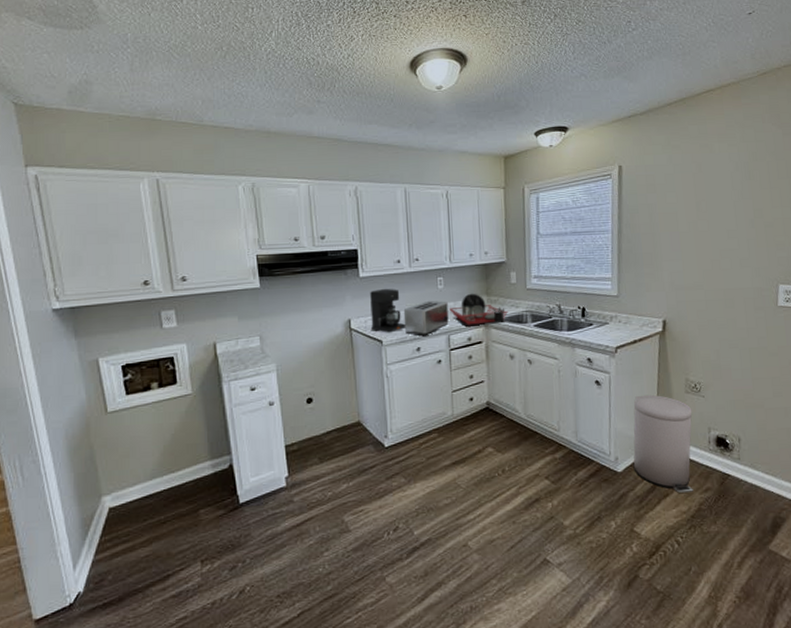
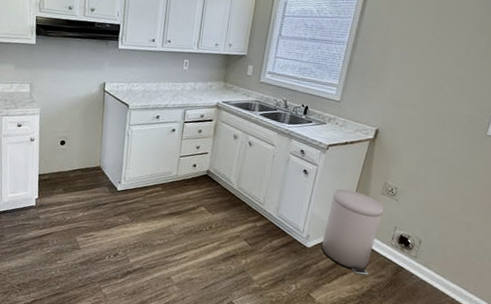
coffee maker: present [370,288,405,333] -> none [121,61,150,100]
toaster: present [403,300,449,337] -> none [148,77,189,108]
dish rack: present [449,293,508,327] -> none [189,77,240,108]

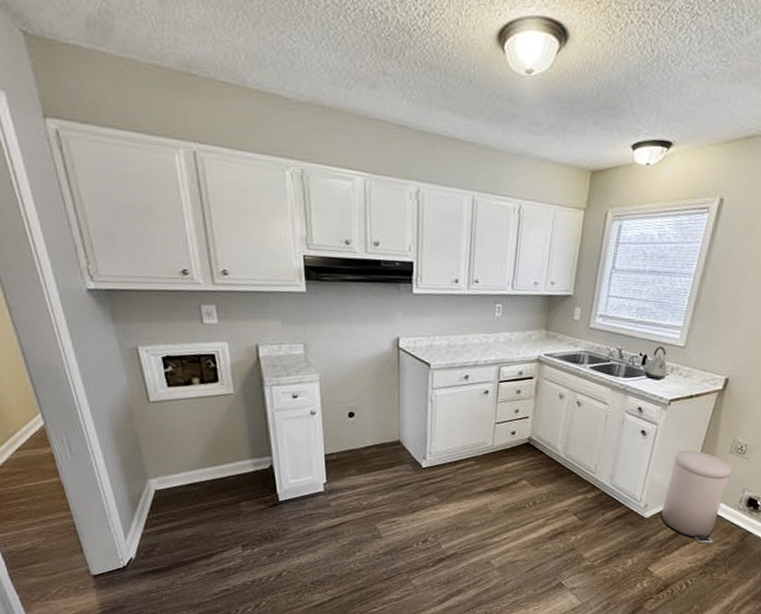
kettle: none [306,99,326,128] -> present [644,345,668,381]

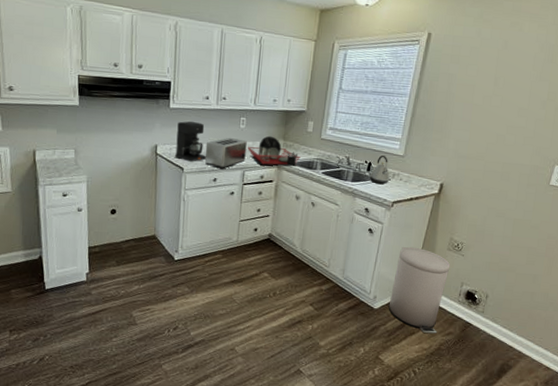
coffee maker: none [420,308,456,357] -> present [175,121,206,162]
toaster: none [454,327,503,365] -> present [204,137,247,169]
dish rack: none [504,325,565,362] -> present [248,136,301,167]

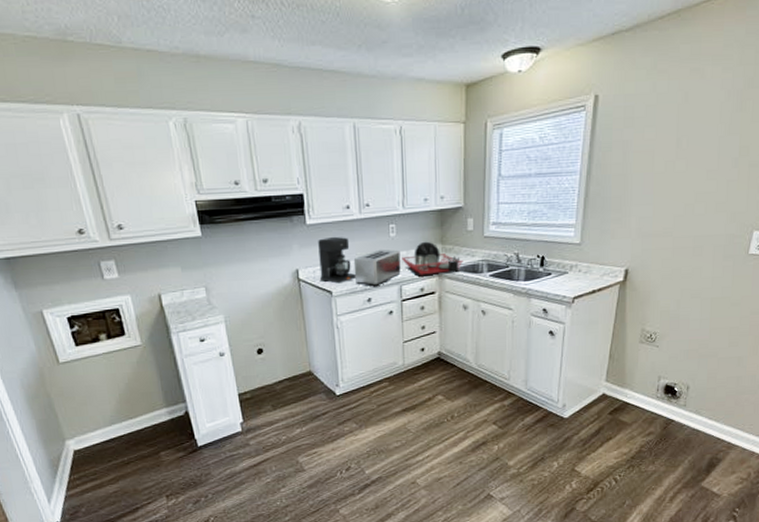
kettle: present [369,154,390,185] -> none [544,245,567,280]
pedal bin: present [388,246,451,334] -> none [580,344,645,438]

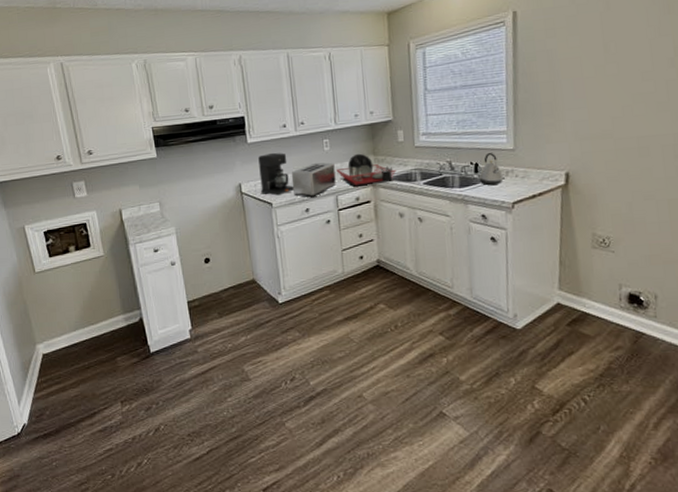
kettle: none [544,245,567,280] -> present [478,152,503,186]

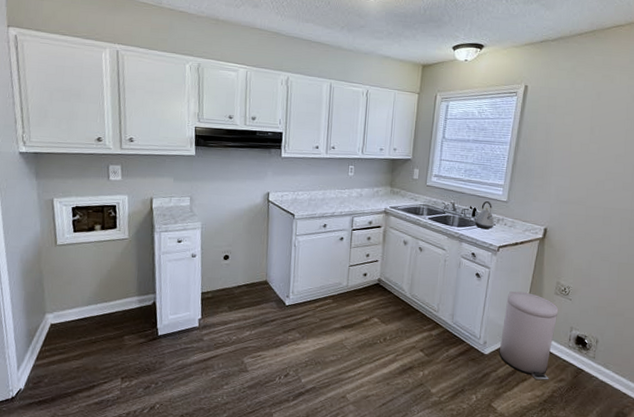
coffee maker: present [258,152,294,196] -> none [286,169,316,209]
toaster: present [291,162,336,198] -> none [314,184,356,216]
dish rack: present [336,153,396,187] -> none [356,183,407,213]
pedal bin: none [533,250,602,352] -> present [499,291,559,381]

